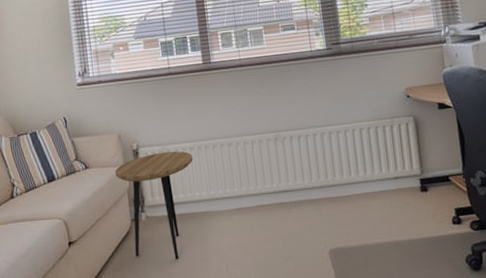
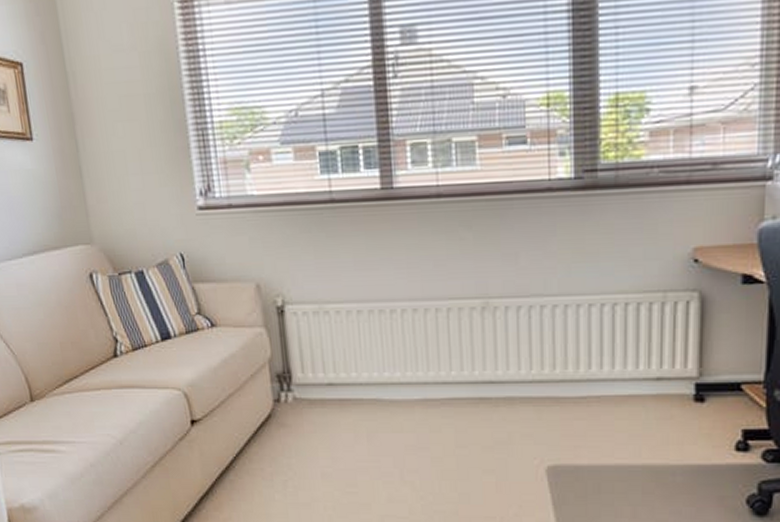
side table: present [115,151,193,260] -> none [252,312,361,457]

